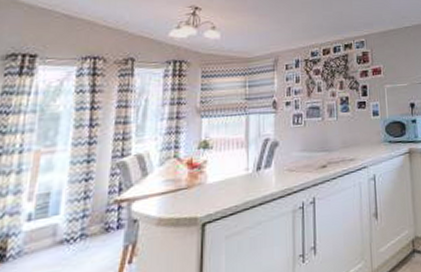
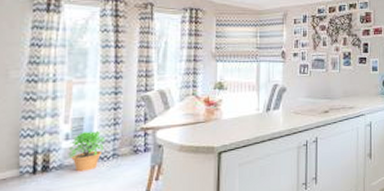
potted plant: none [28,207,74,260] -> present [68,130,106,172]

